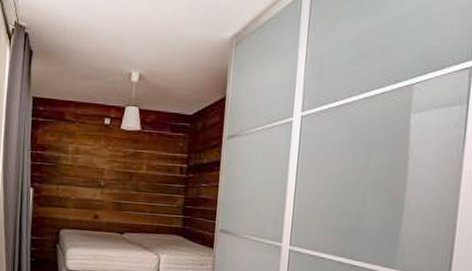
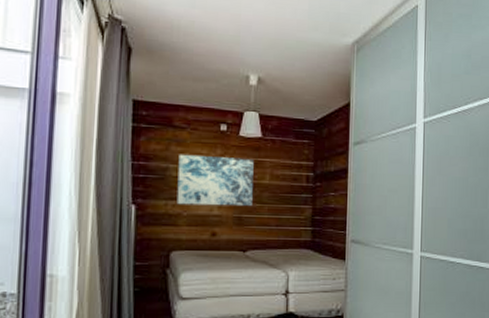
wall art: none [66,145,133,193] -> present [176,154,254,206]

